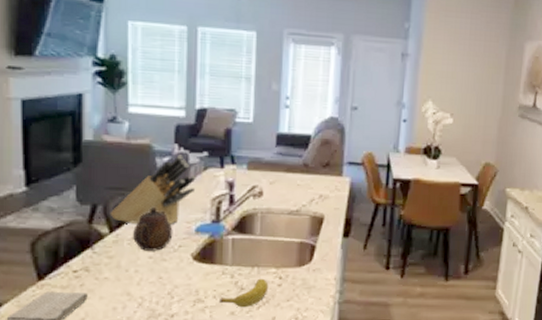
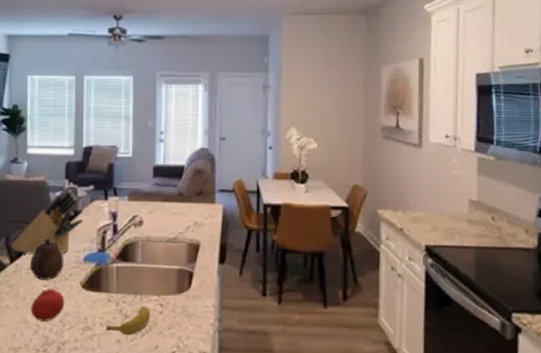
fruit: none [134,260,174,294] -> present [30,289,65,321]

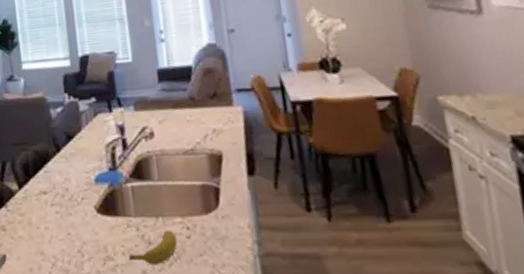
knife block: present [11,189,84,254] -> none [17,103,89,178]
teapot: present [30,239,64,280] -> none [39,159,75,206]
fruit: present [30,289,65,321] -> none [45,215,81,252]

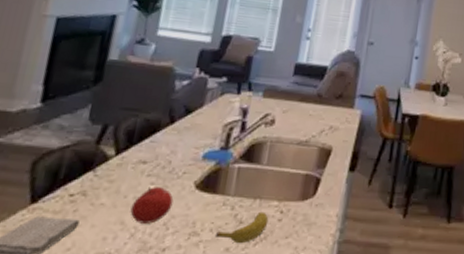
fruit: none [45,215,81,252] -> present [130,187,174,224]

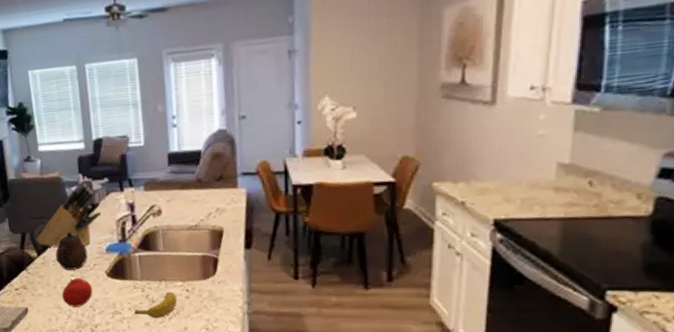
knife block: none [119,79,212,149] -> present [35,183,102,247]
teapot: none [138,131,181,177] -> present [56,232,88,270]

